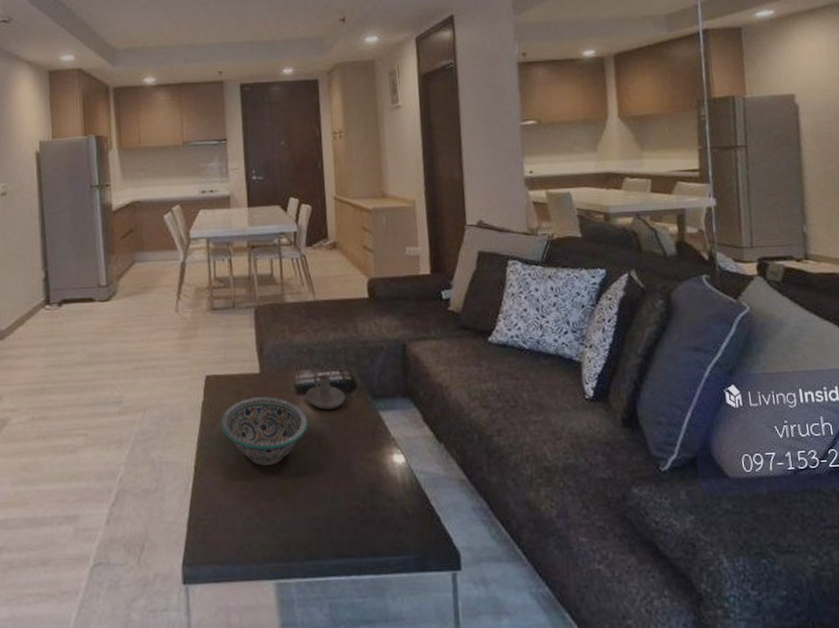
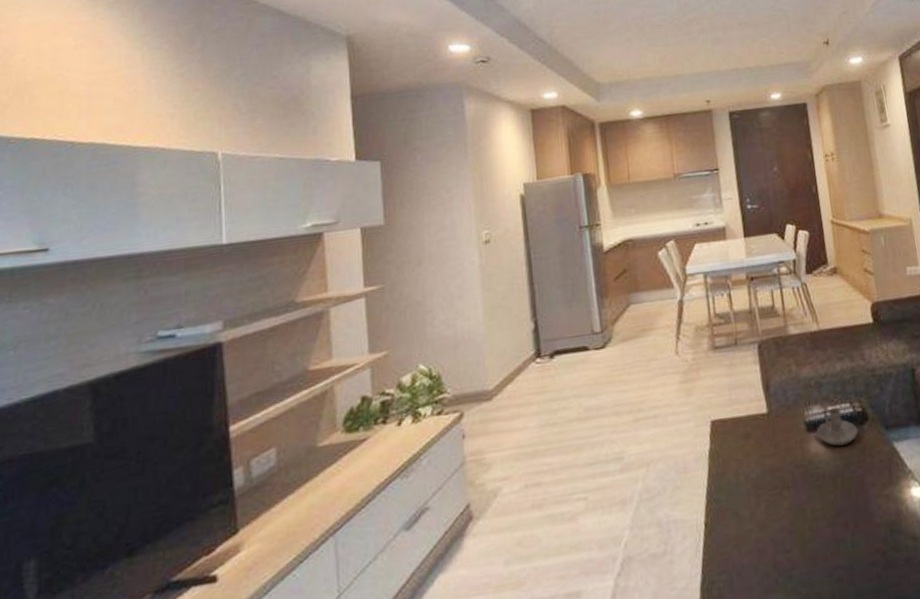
decorative bowl: present [220,396,308,466] -> none [729,437,822,514]

